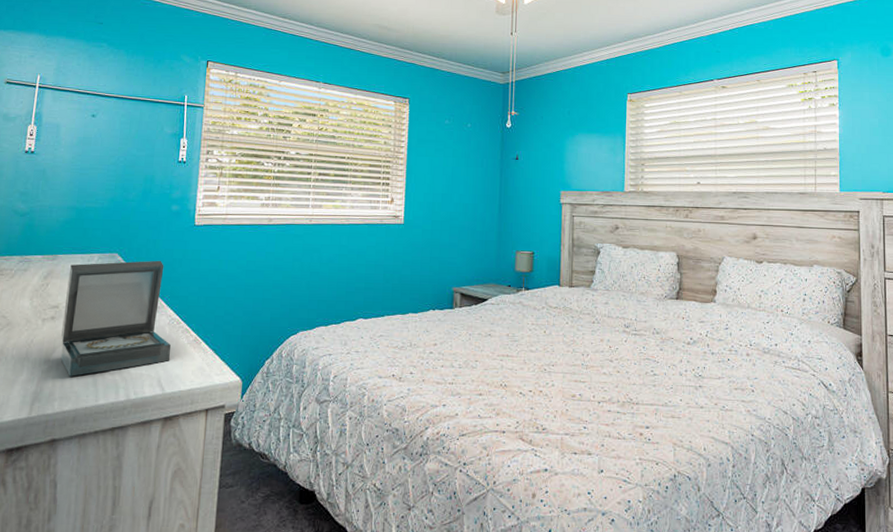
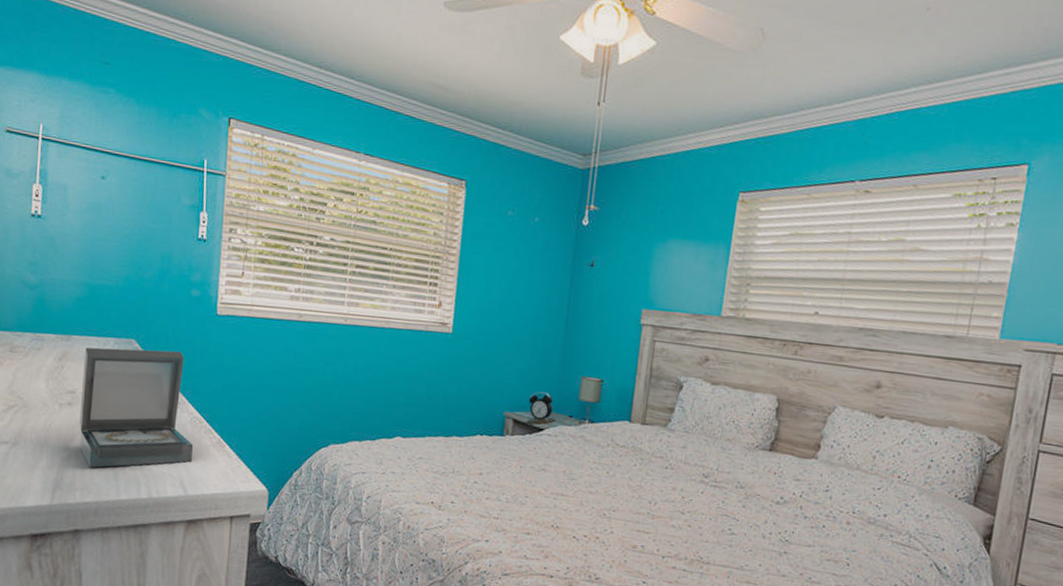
alarm clock: none [472,267,497,296] -> present [527,392,556,425]

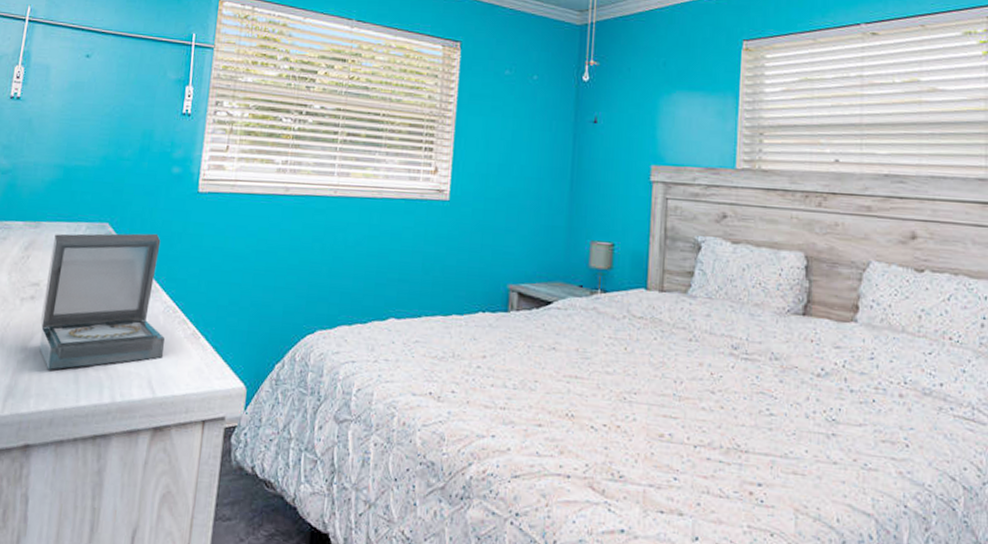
alarm clock: present [527,392,556,425] -> none [534,260,565,297]

